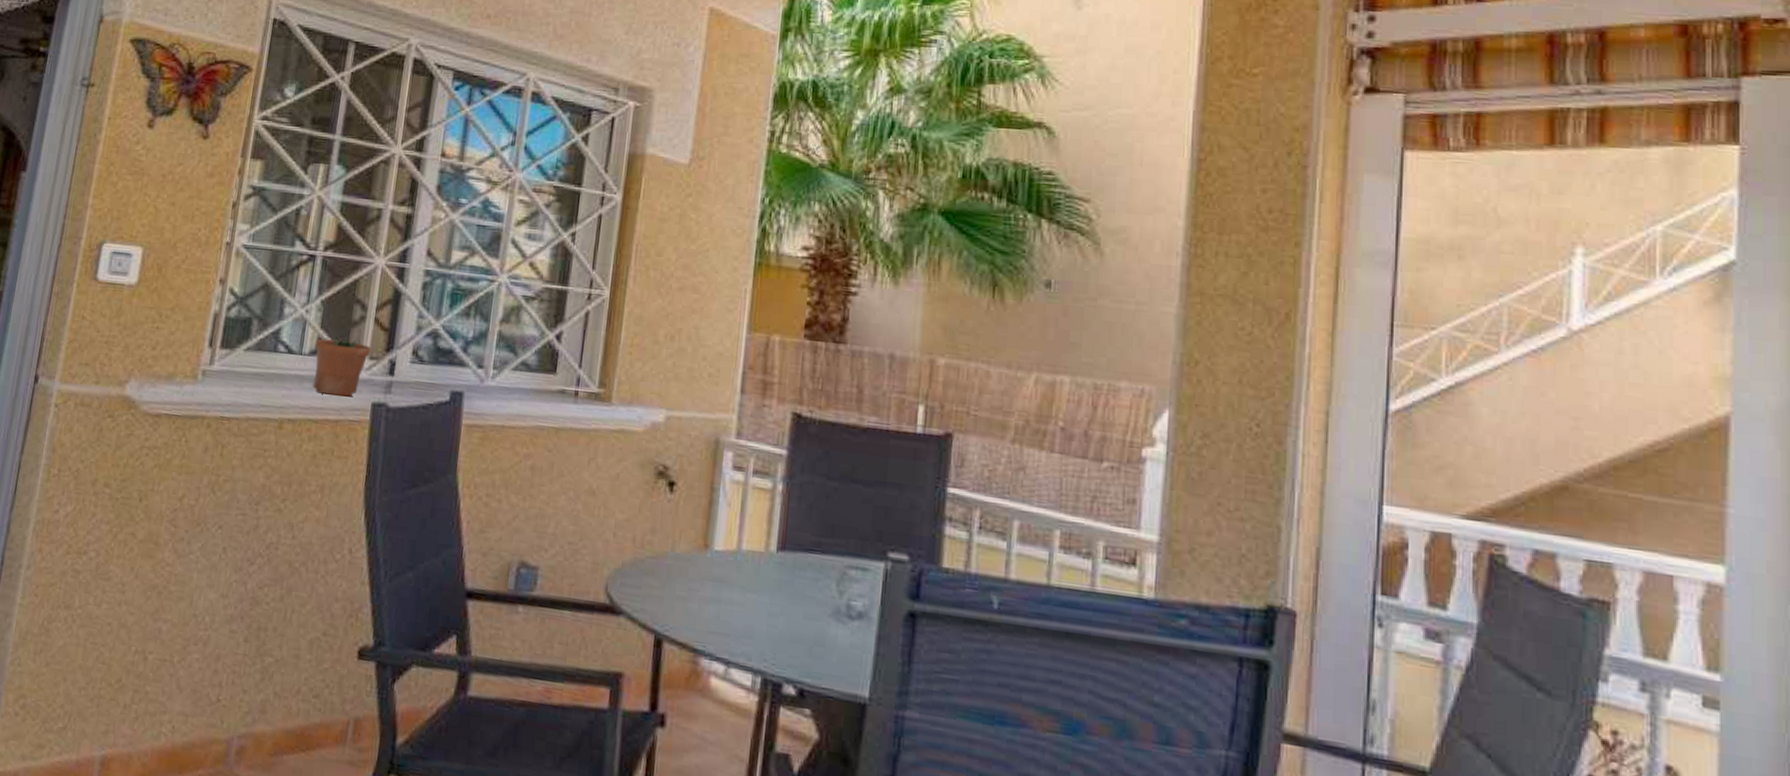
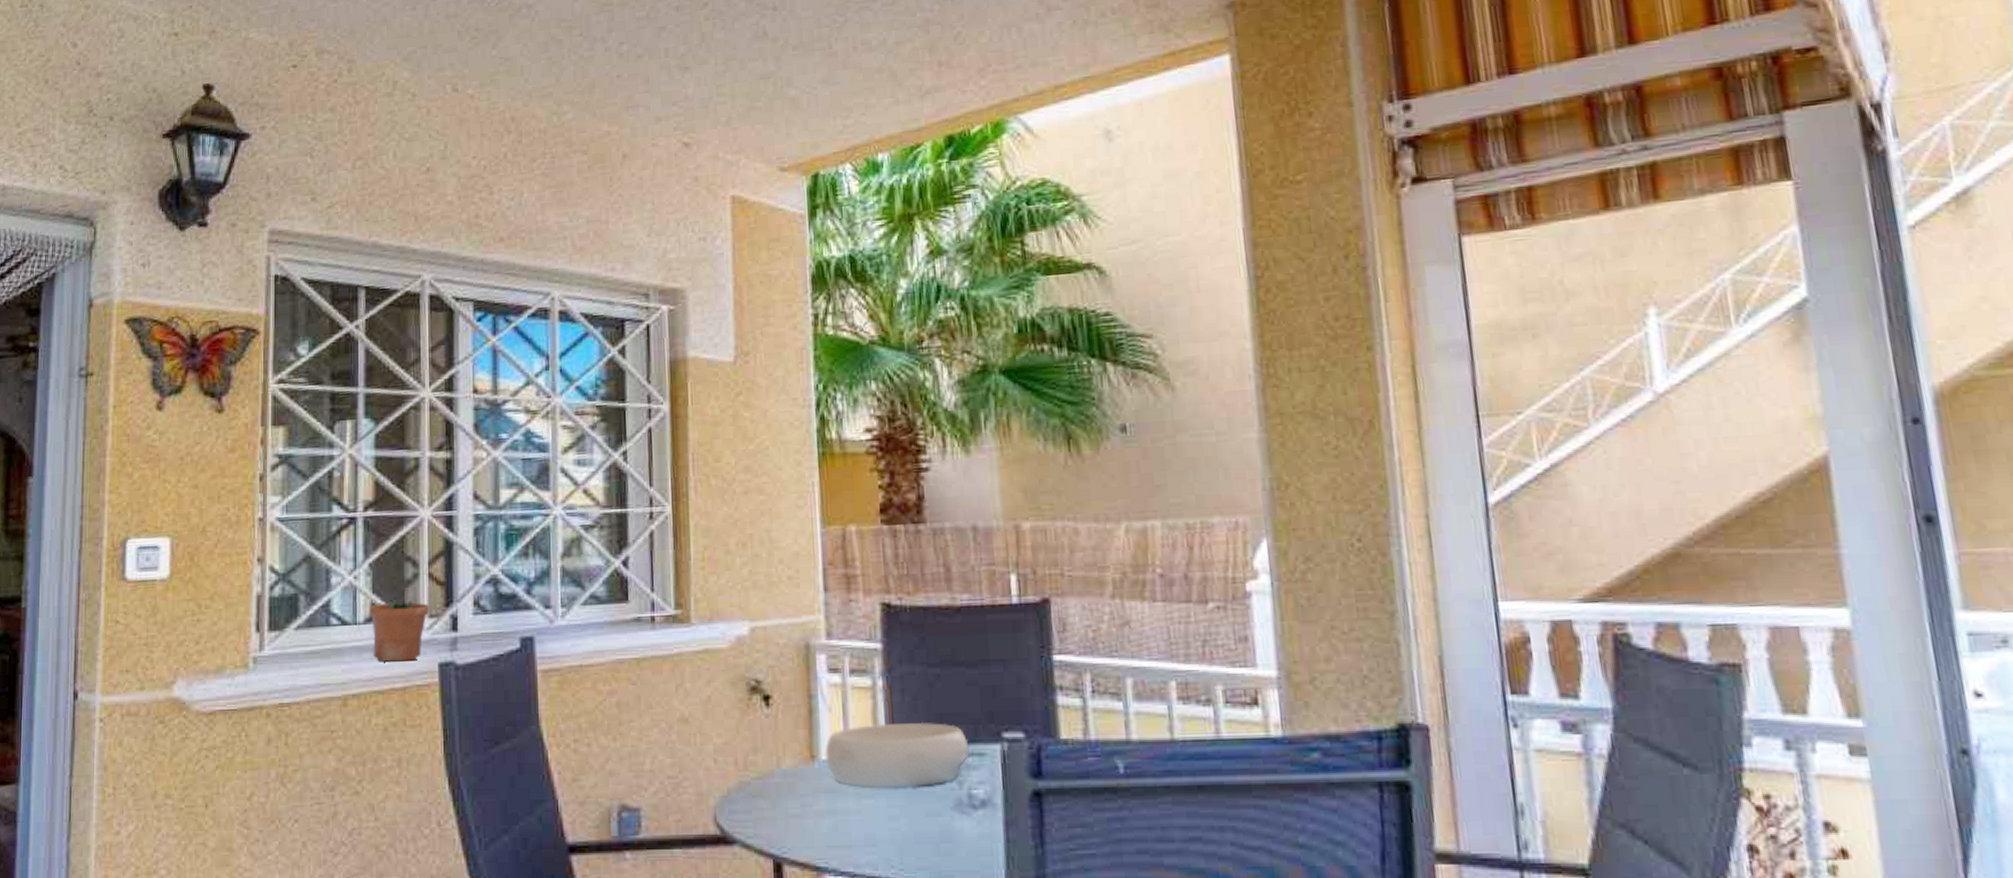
bowl: none [717,523,855,591] -> present [825,721,970,789]

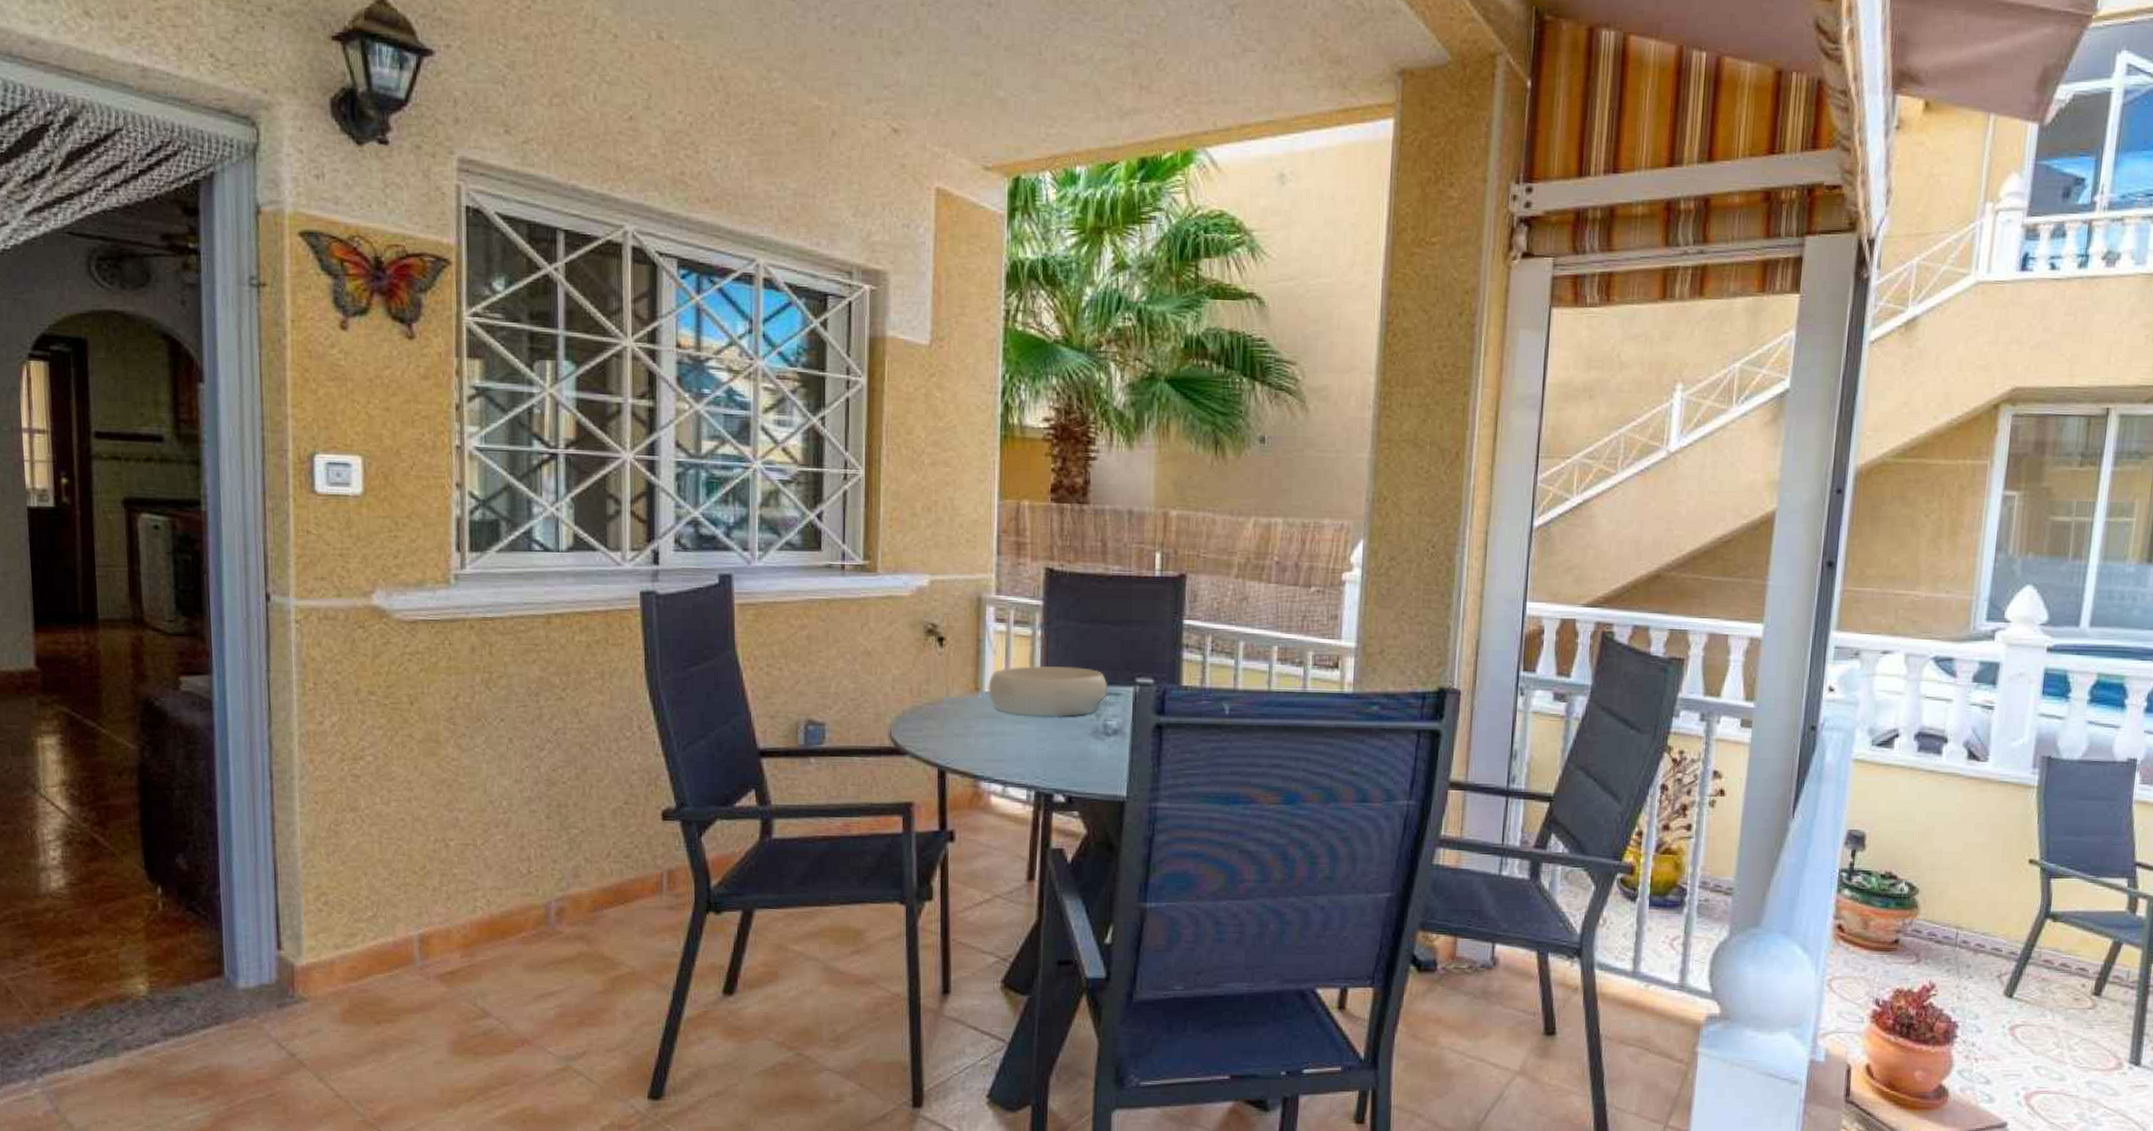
planter: present [369,601,430,663] -> none [571,533,632,589]

